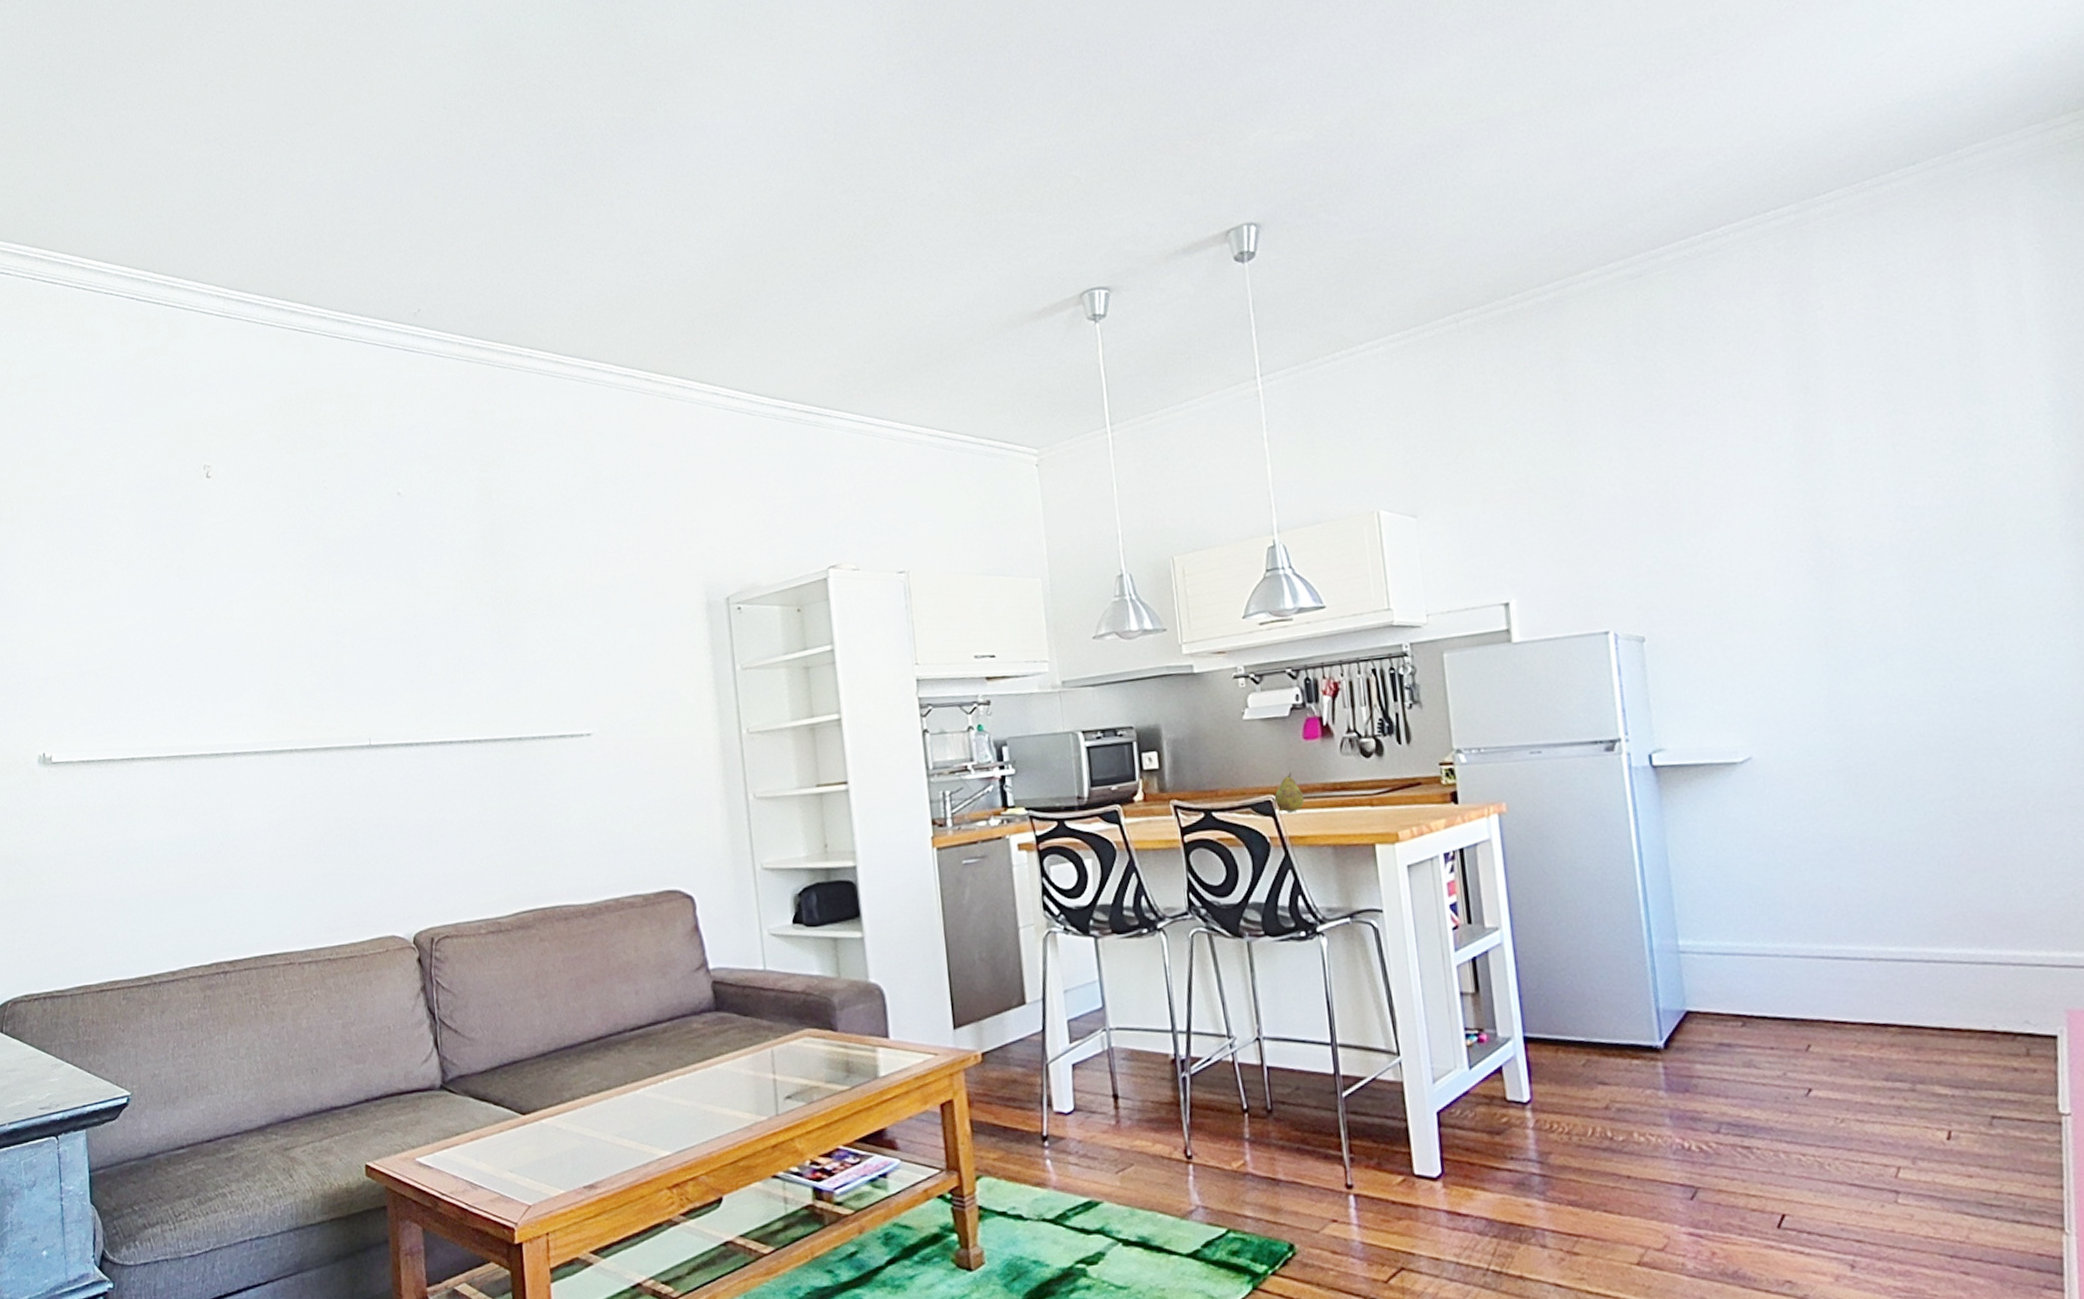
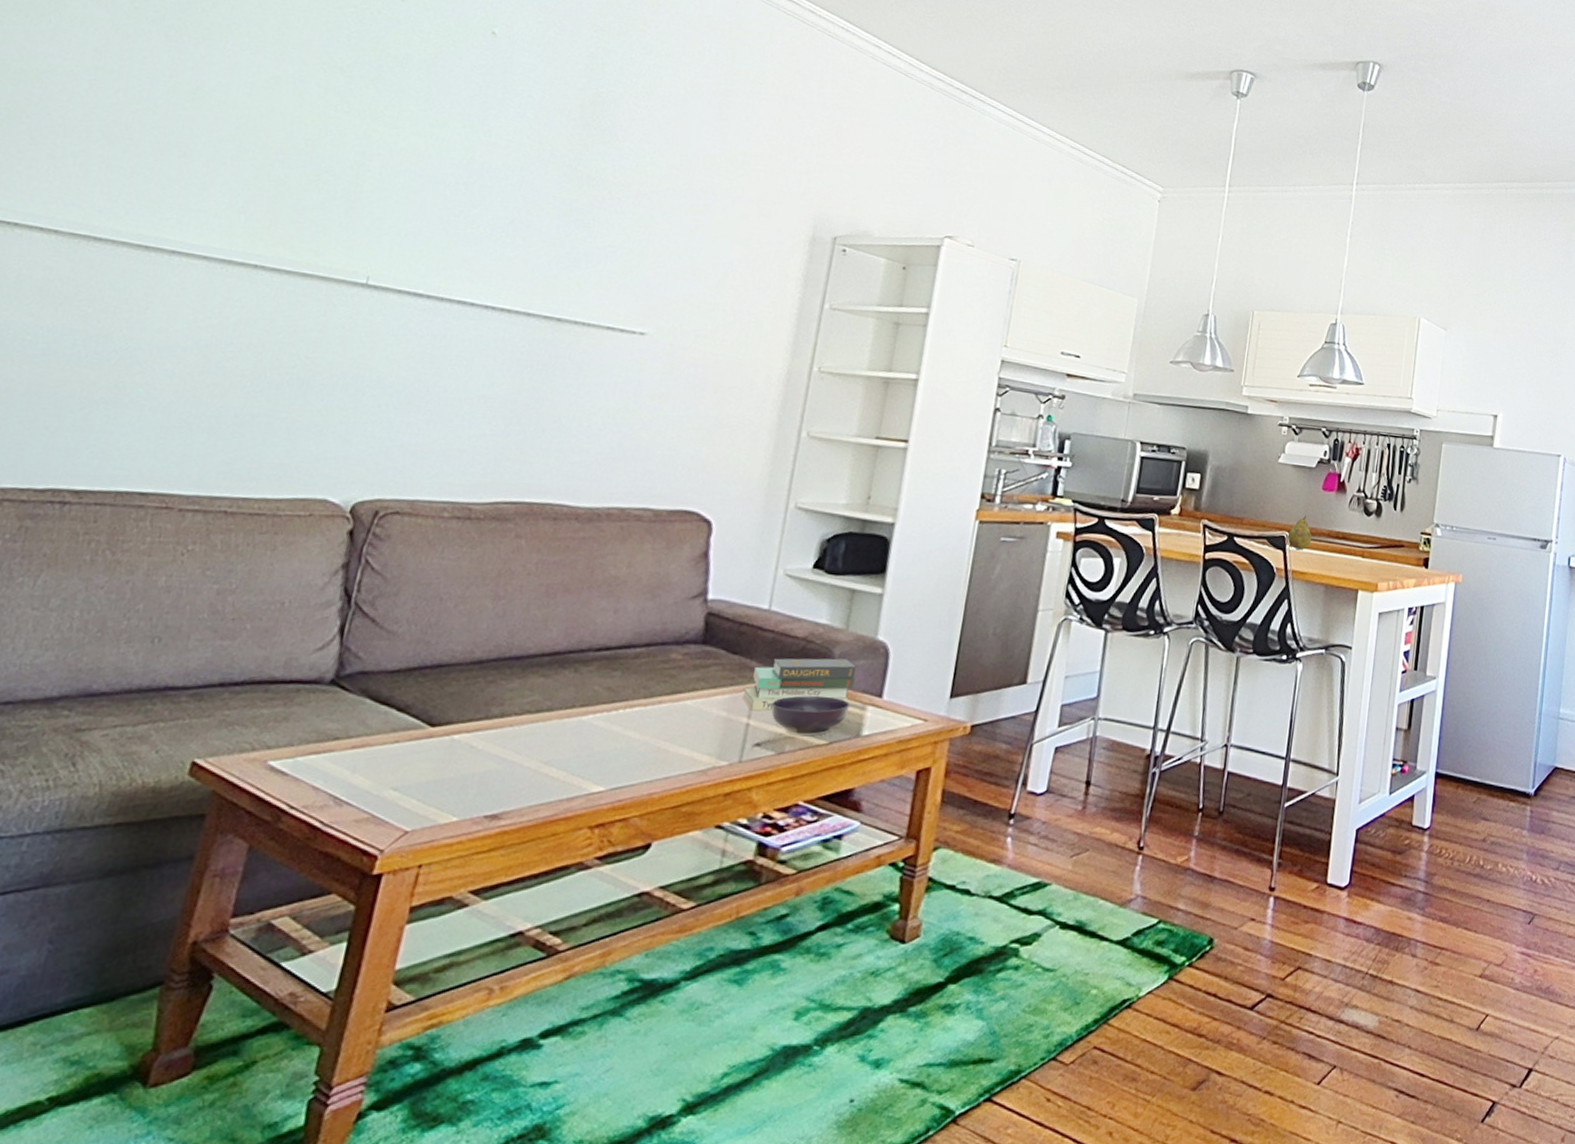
books: none [762,1005,860,1067] -> present [742,658,856,712]
bowl: none [790,1043,861,1085] -> present [771,695,850,736]

